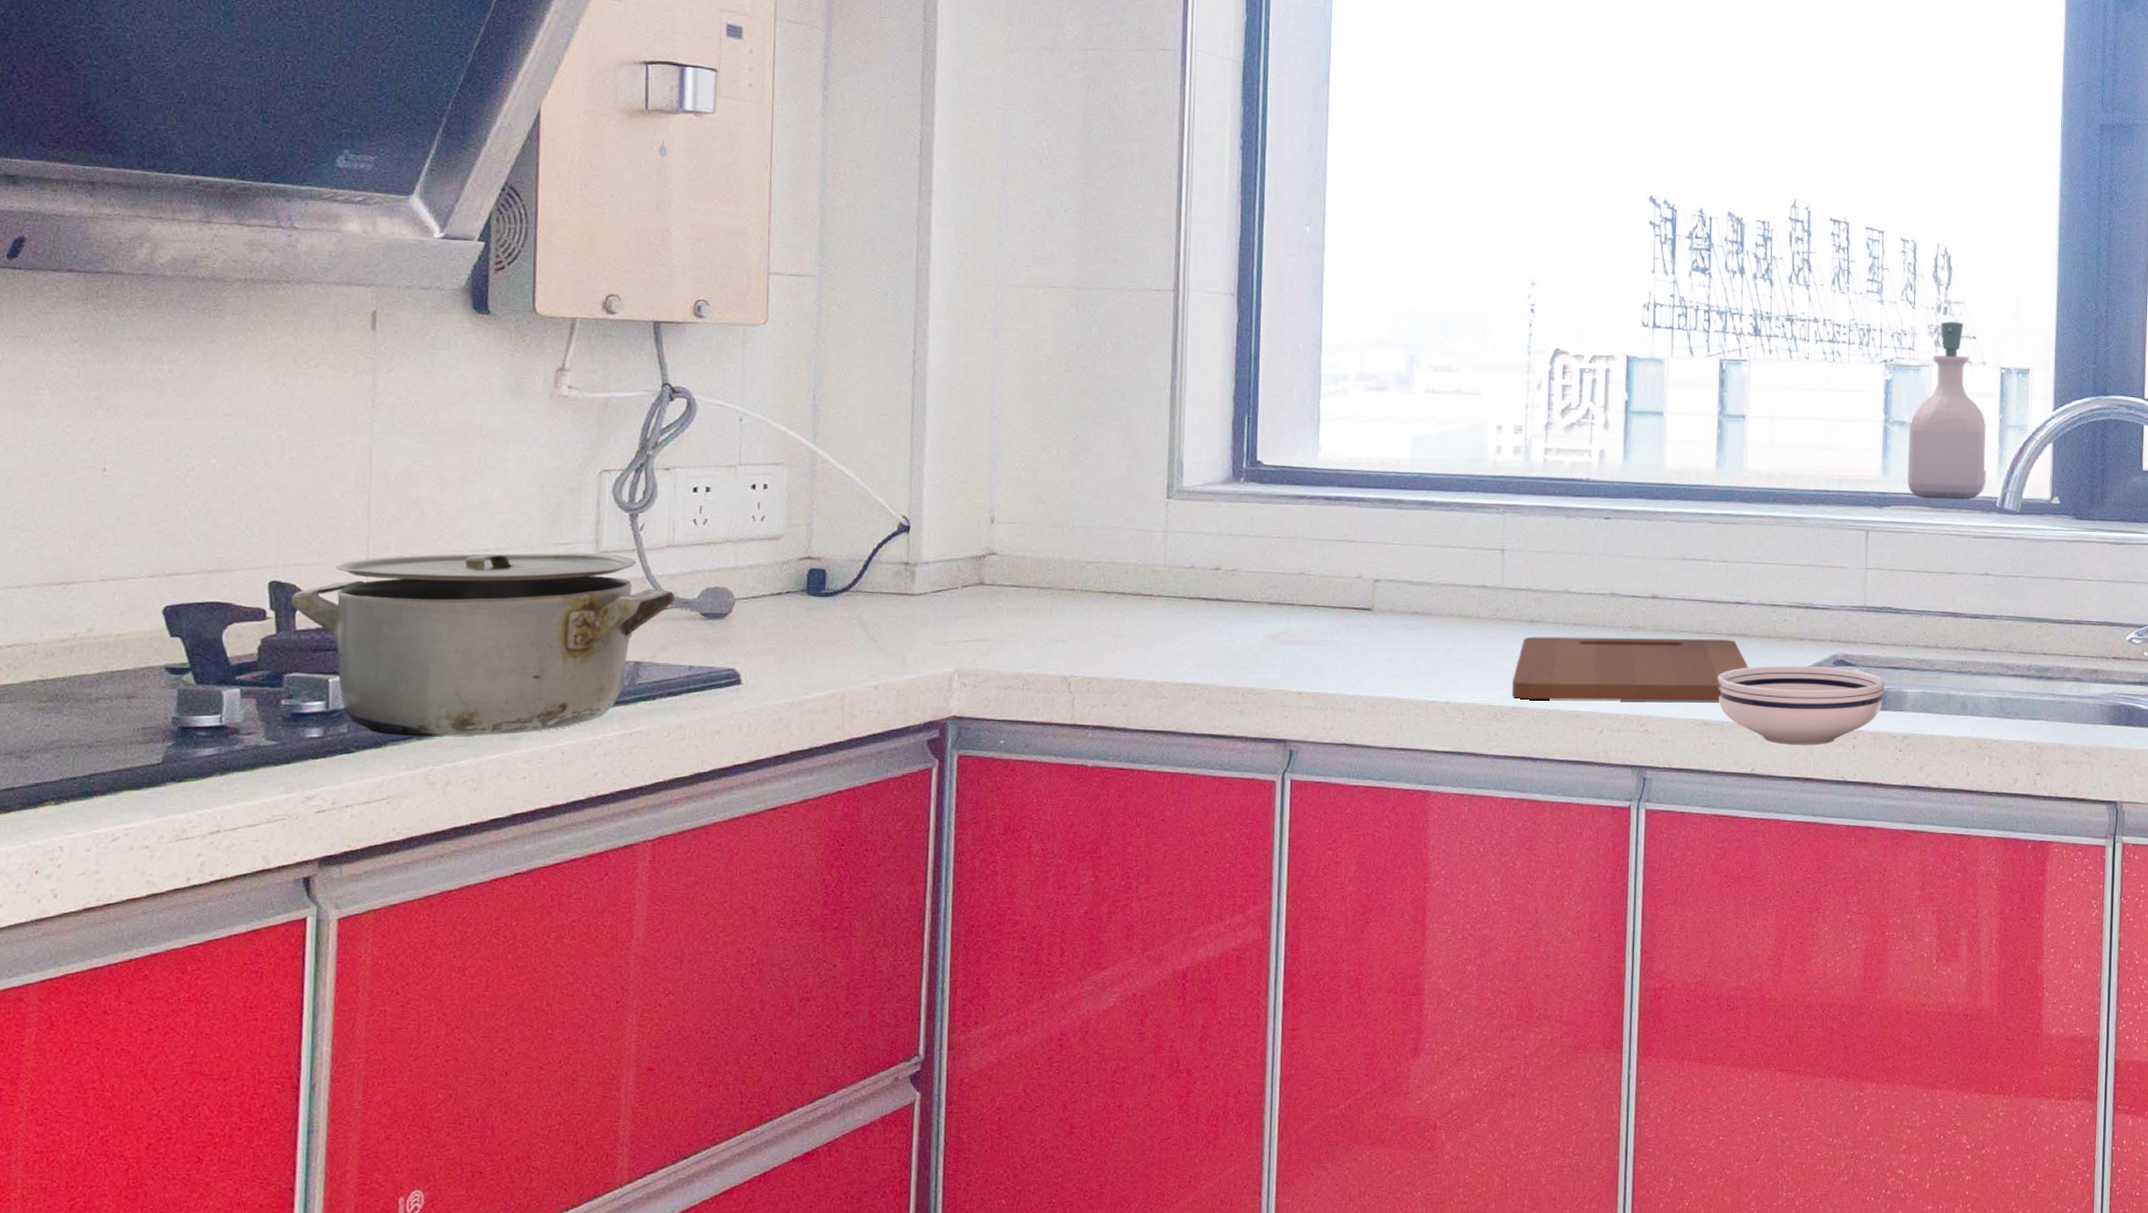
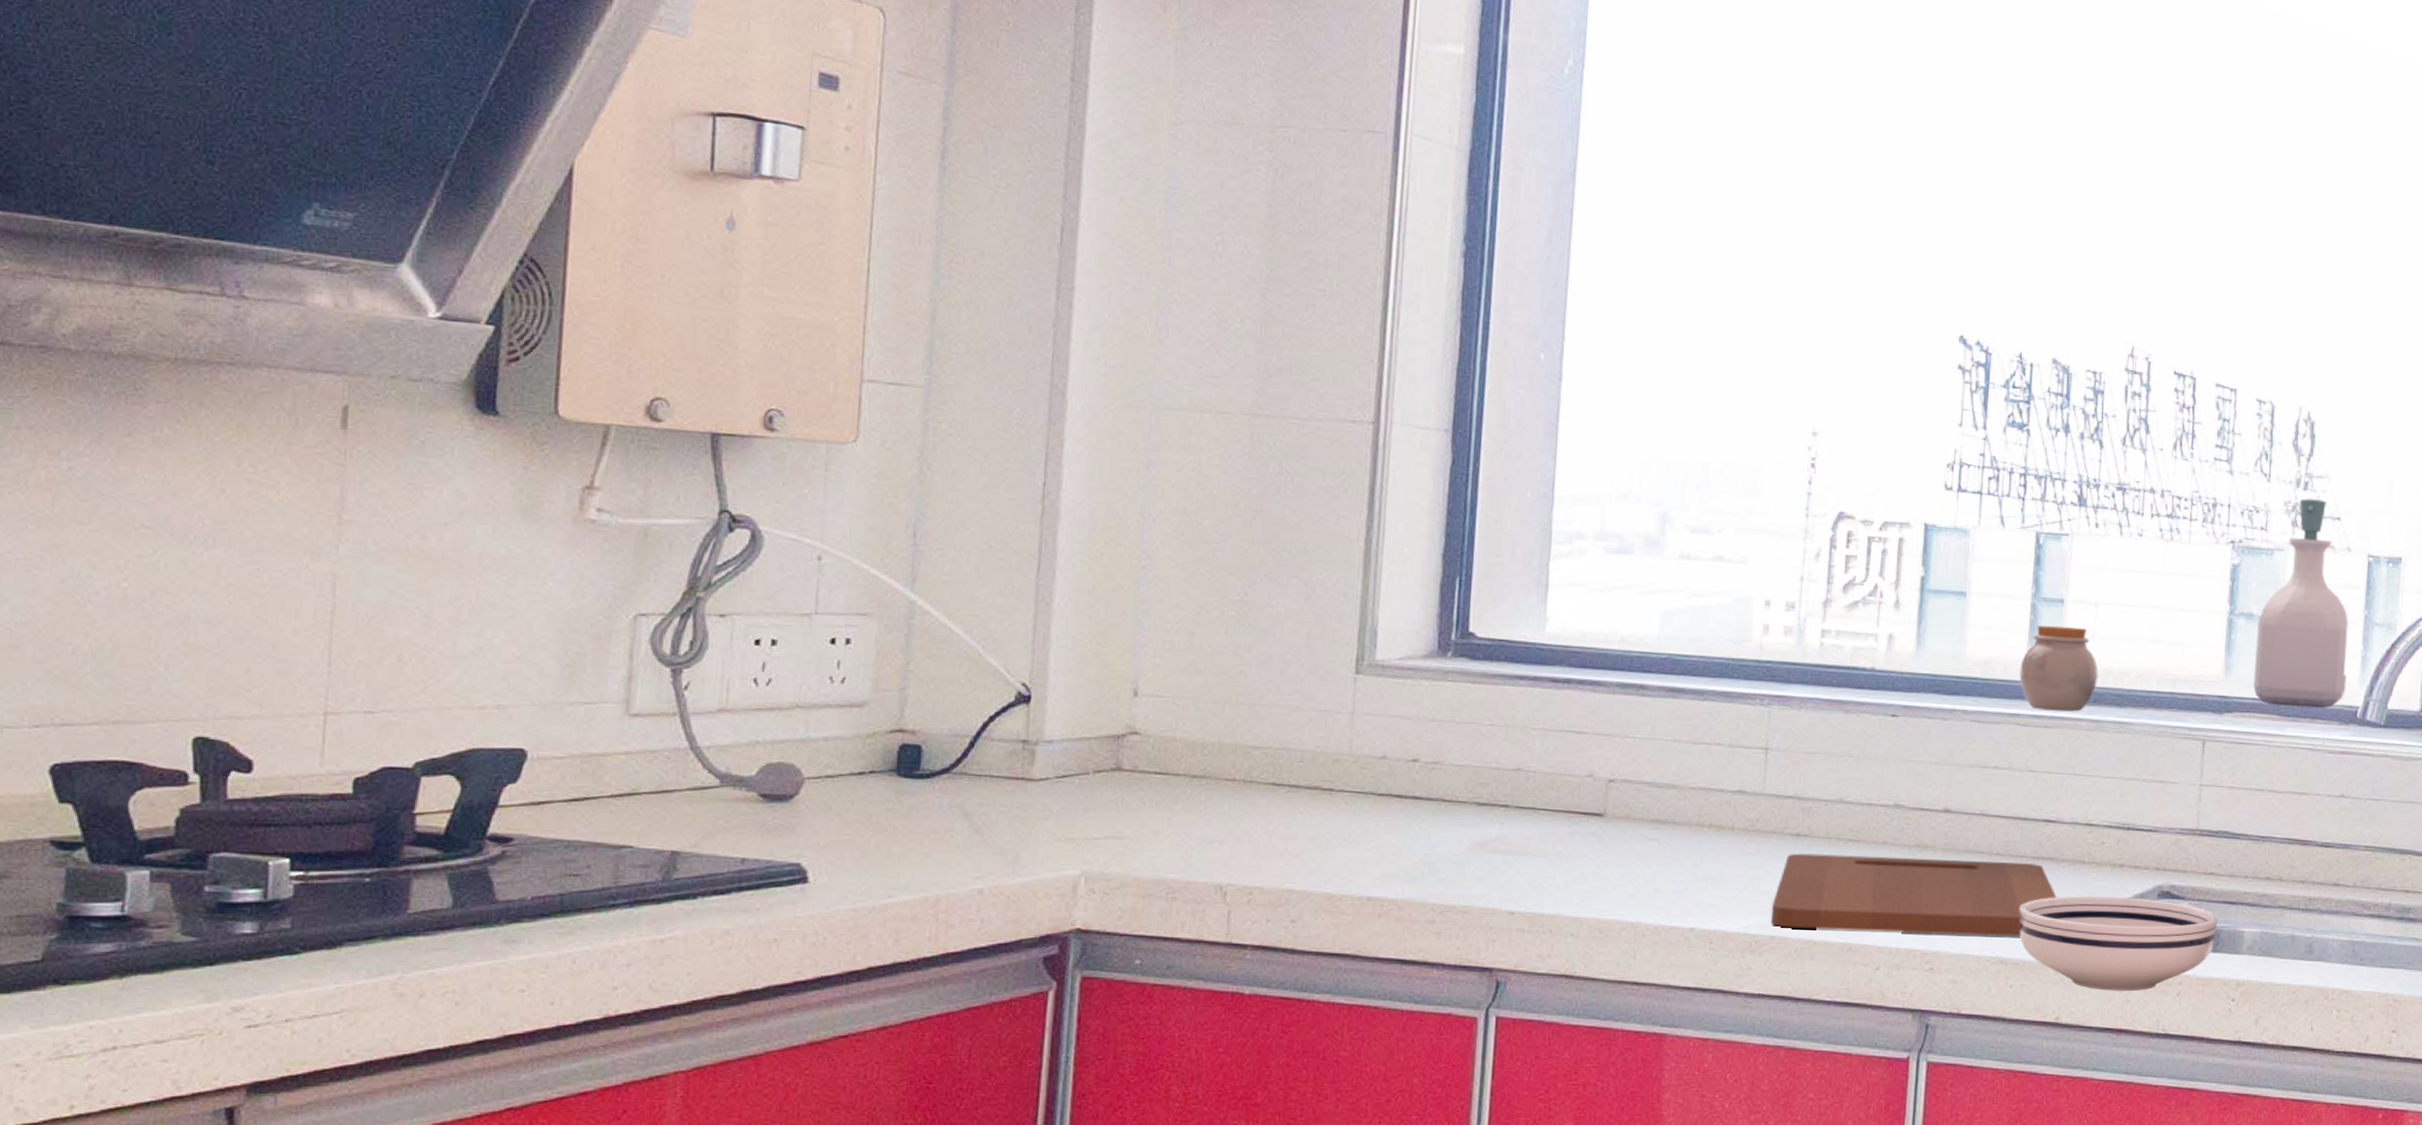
saucepan: present [291,552,676,737] -> none [221,710,727,937]
jar: none [1710,437,1776,510] -> present [2019,625,2098,712]

